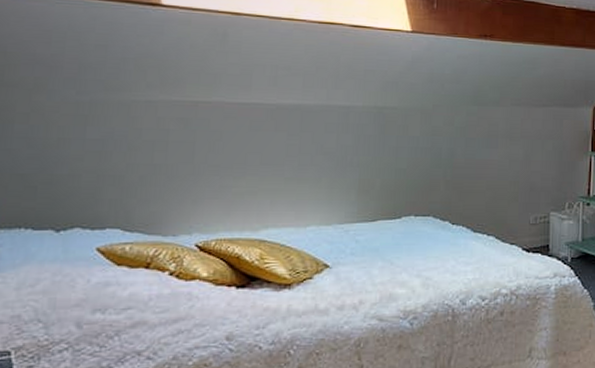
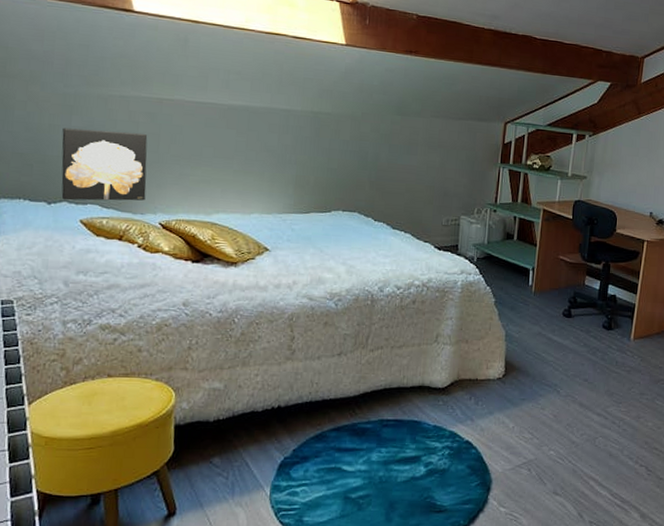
wall art: none [73,141,180,226] -> present [61,127,148,201]

